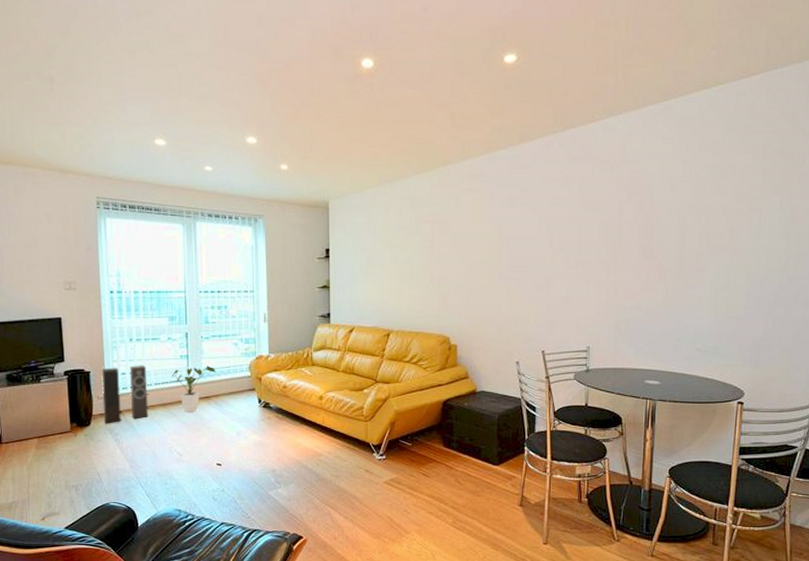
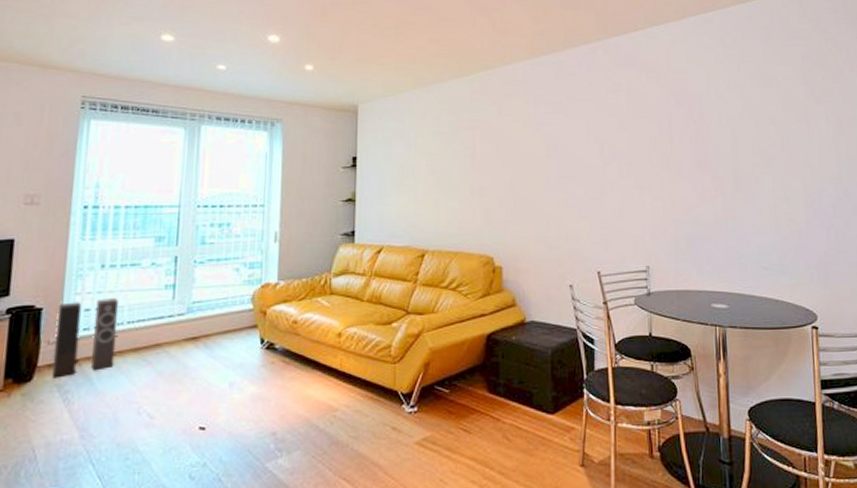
house plant: present [171,365,216,413] -> none [150,297,209,360]

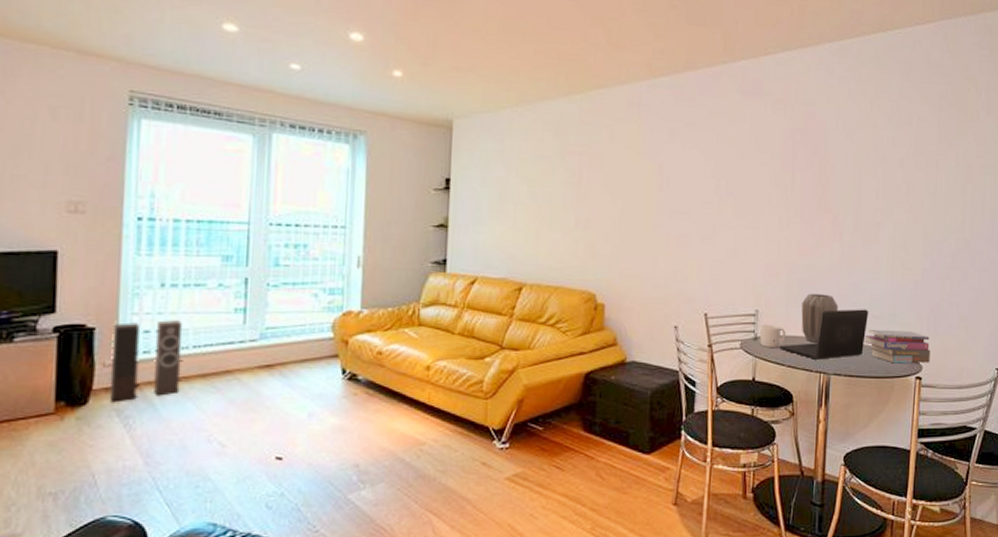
mug: none [653,280,678,302] -> present [760,324,786,348]
laptop: none [673,261,758,313] -> present [780,309,869,360]
vase: none [691,248,727,297] -> present [801,293,839,344]
books: none [756,280,824,314] -> present [864,329,931,364]

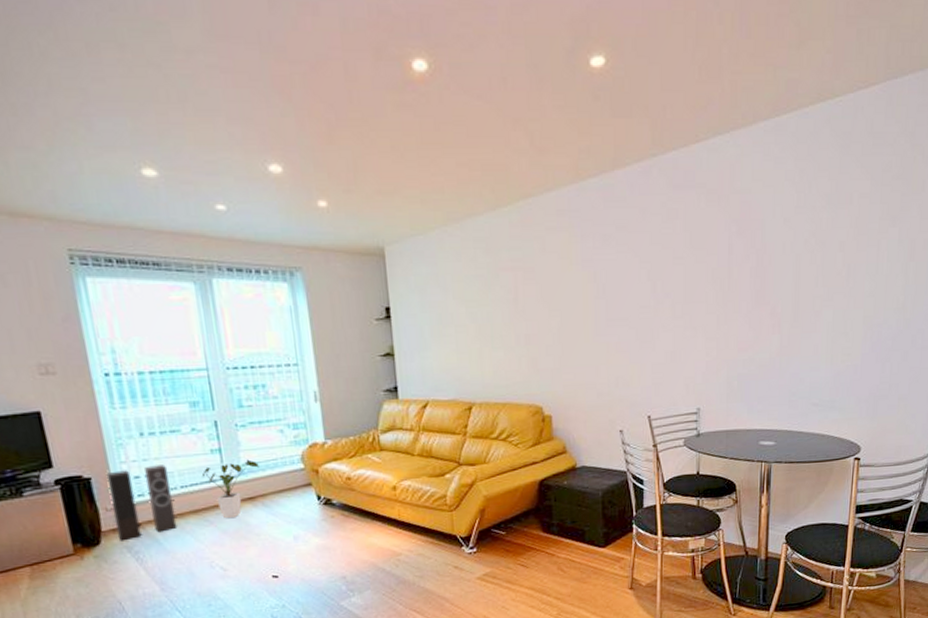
house plant: none [219,323,284,387] -> present [201,459,259,519]
mug: present [760,324,786,348] -> none [702,420,727,443]
laptop: present [780,309,869,360] -> none [722,398,809,450]
vase: present [801,293,839,344] -> none [742,387,778,436]
books: present [864,329,931,364] -> none [804,415,869,448]

